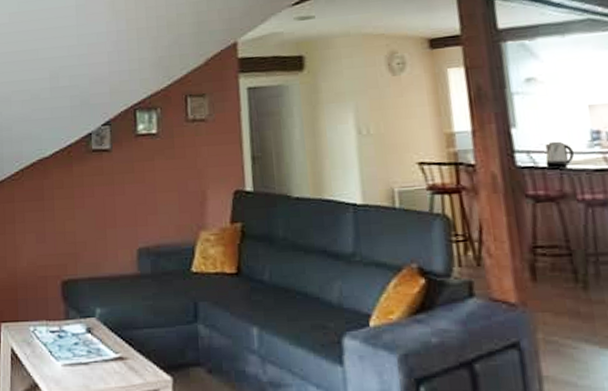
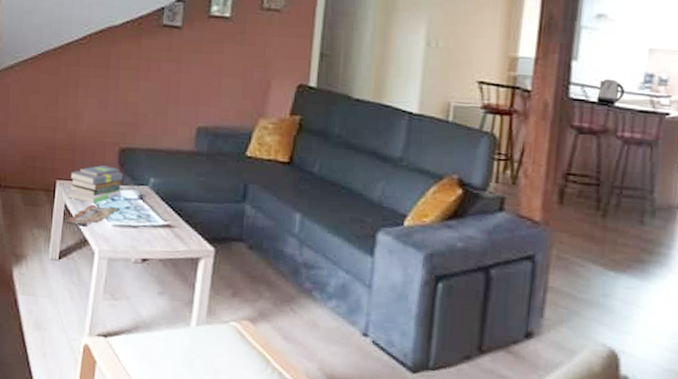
books: none [14,301,69,345] -> present [68,165,123,204]
magazine: none [14,344,69,370] -> present [66,204,121,227]

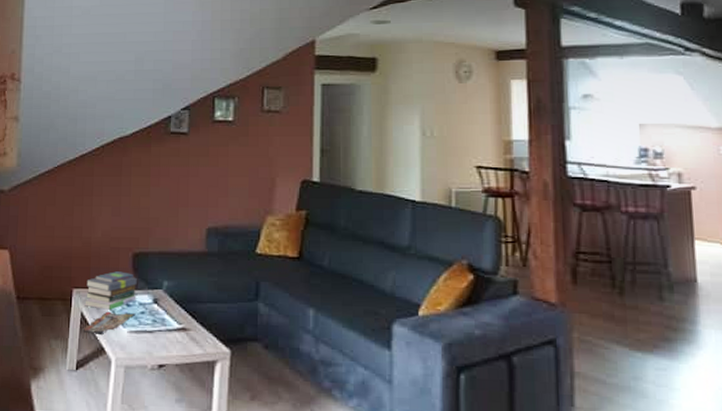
kettle: present [596,79,625,107] -> none [595,155,623,183]

